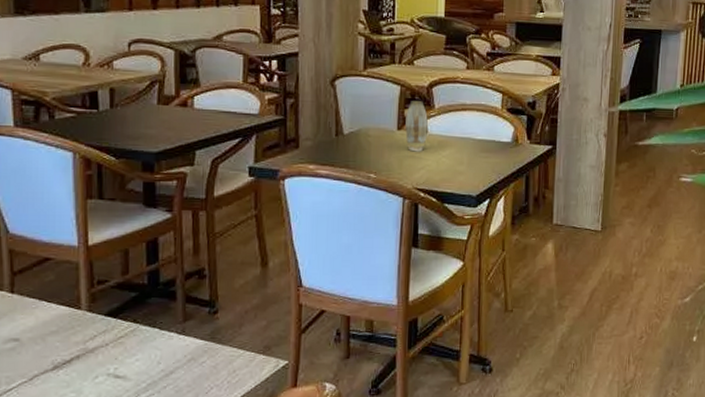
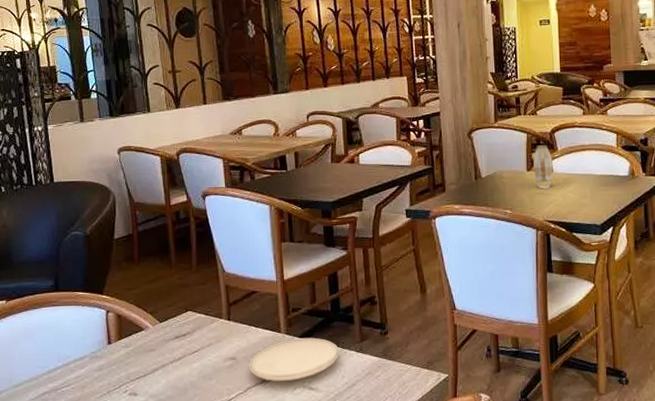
plate: none [38,316,156,369] -> present [249,337,340,382]

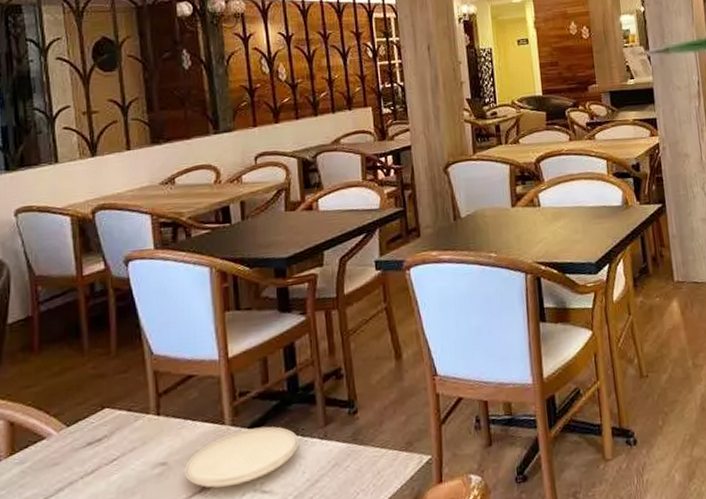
vase: present [533,145,553,189] -> none [518,177,541,227]

